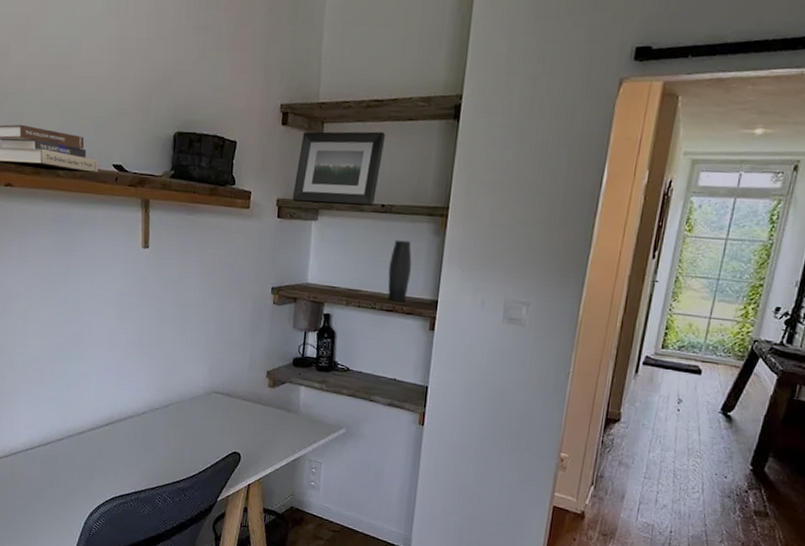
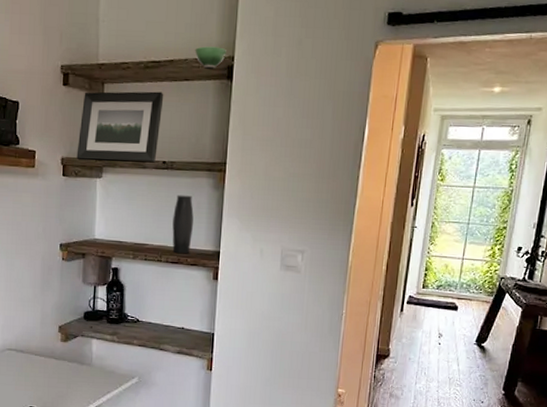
bowl: none [420,84,454,110] -> present [194,46,227,70]

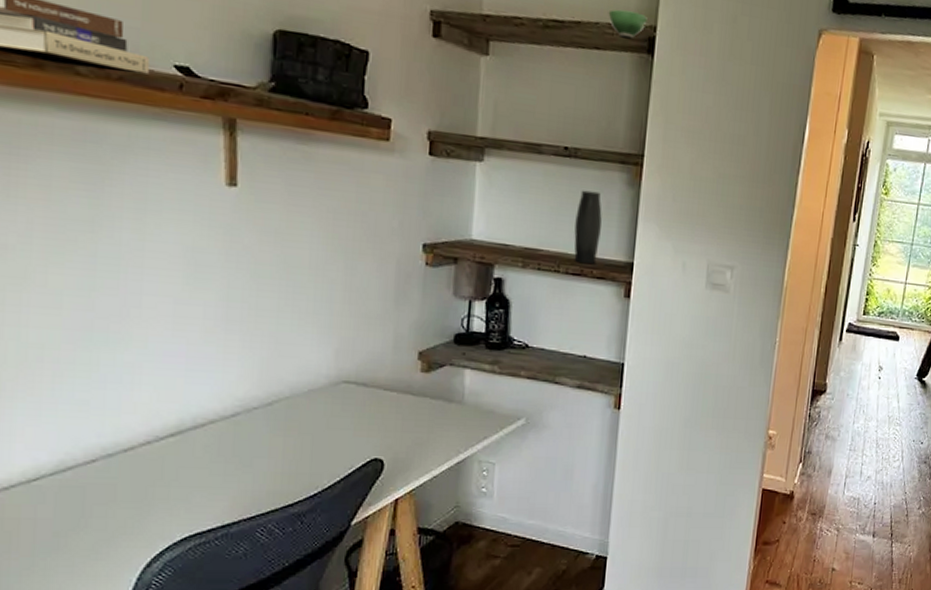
picture frame: present [76,91,164,163] -> none [449,49,568,148]

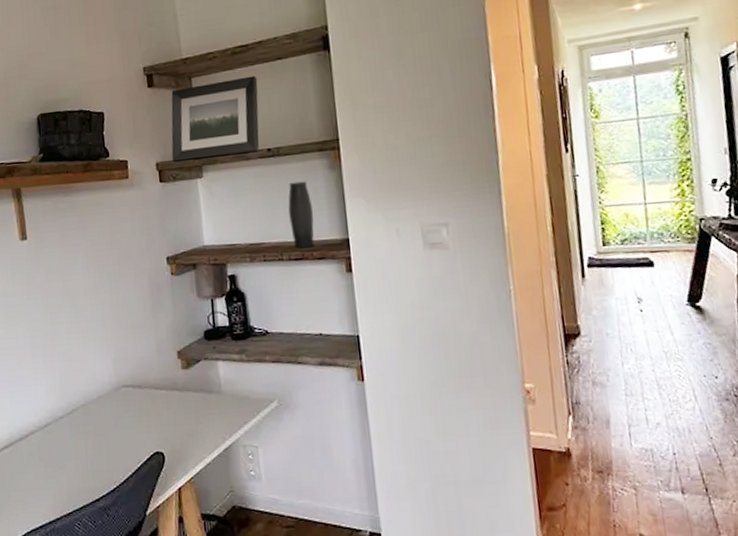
picture frame: none [449,49,568,148] -> present [171,75,260,163]
bowl: present [608,9,647,40] -> none [283,18,318,45]

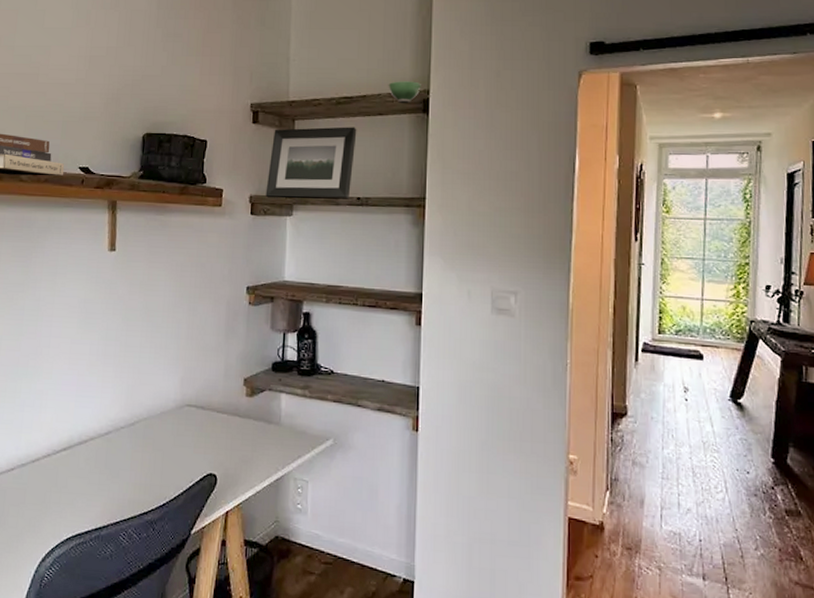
bowl: none [283,18,318,45] -> present [388,81,421,104]
vase: present [288,181,315,249] -> none [369,232,392,297]

